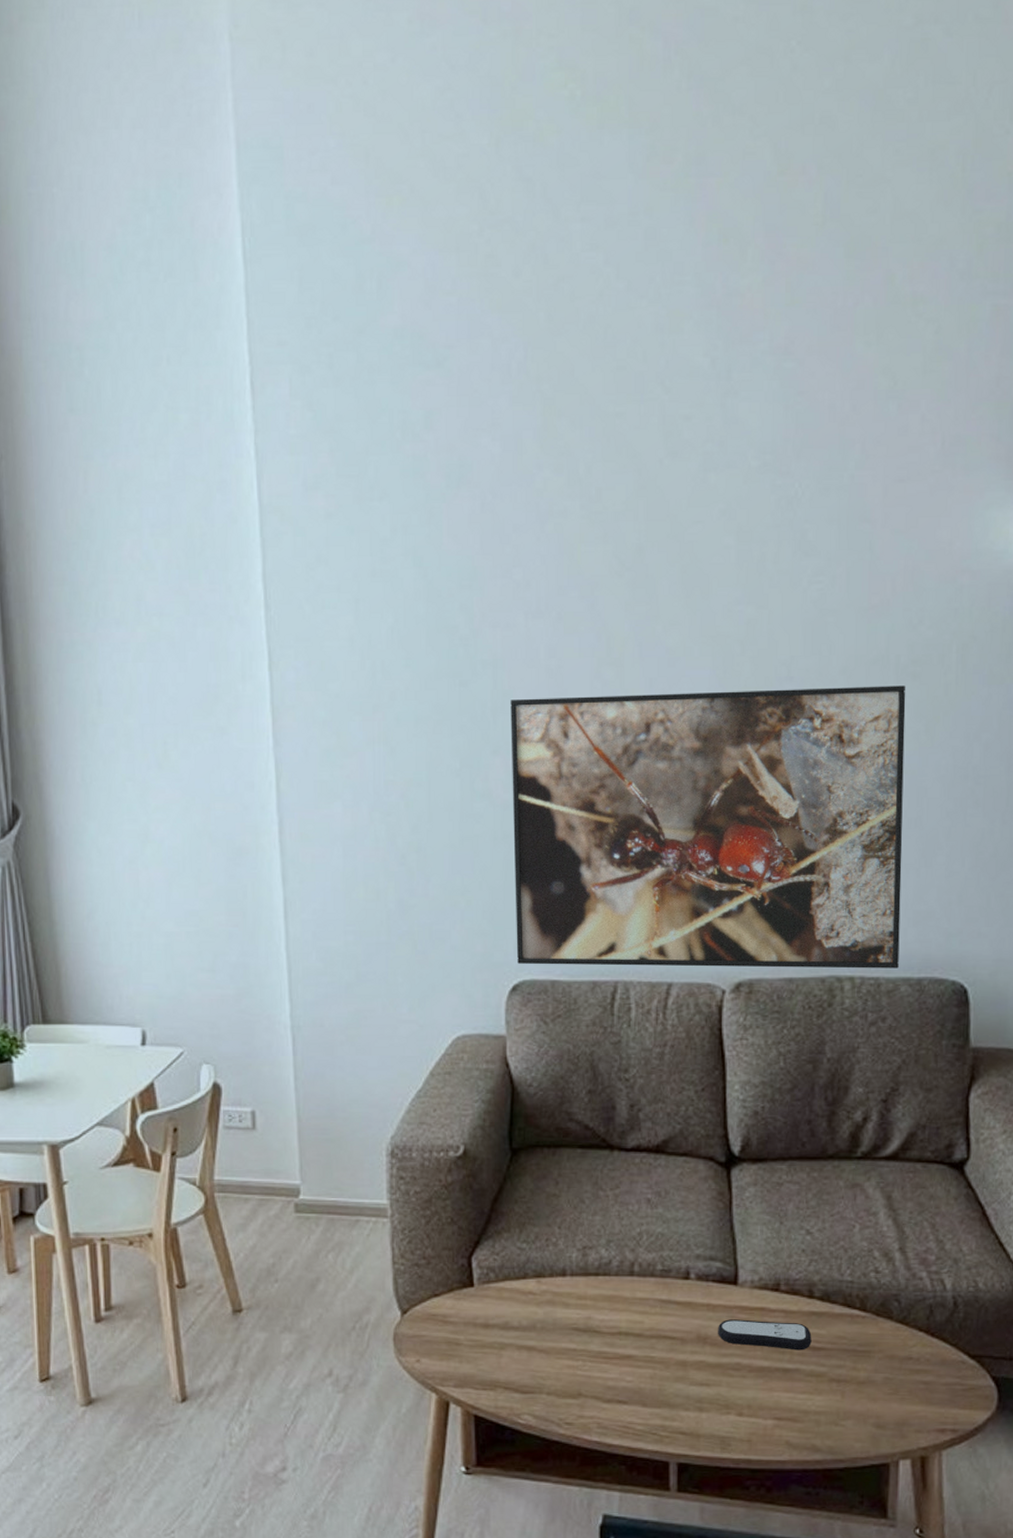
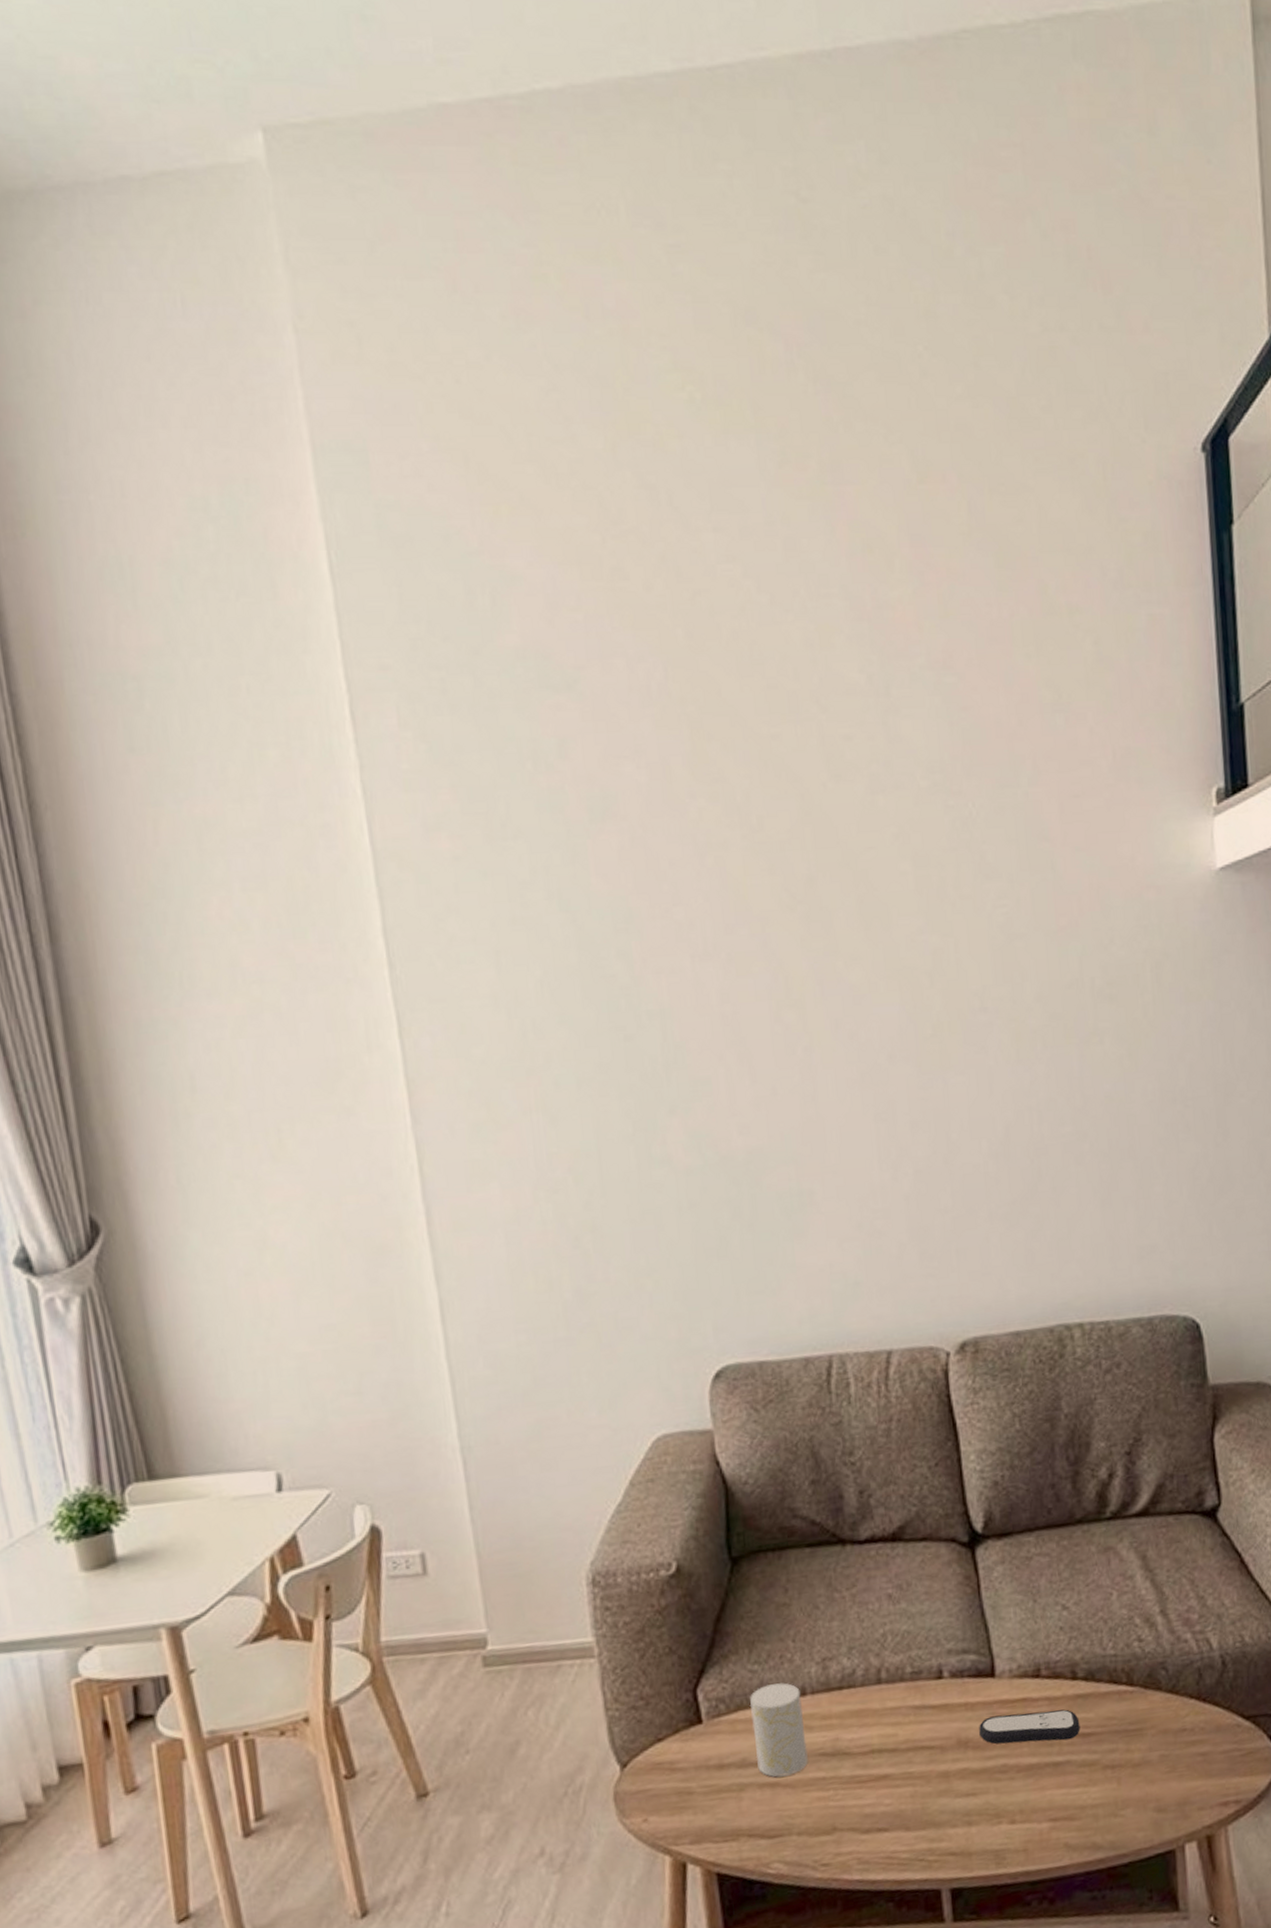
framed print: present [510,685,906,969] -> none [683,1009,1128,1347]
cup: none [516,1262,562,1343] -> present [749,1683,808,1777]

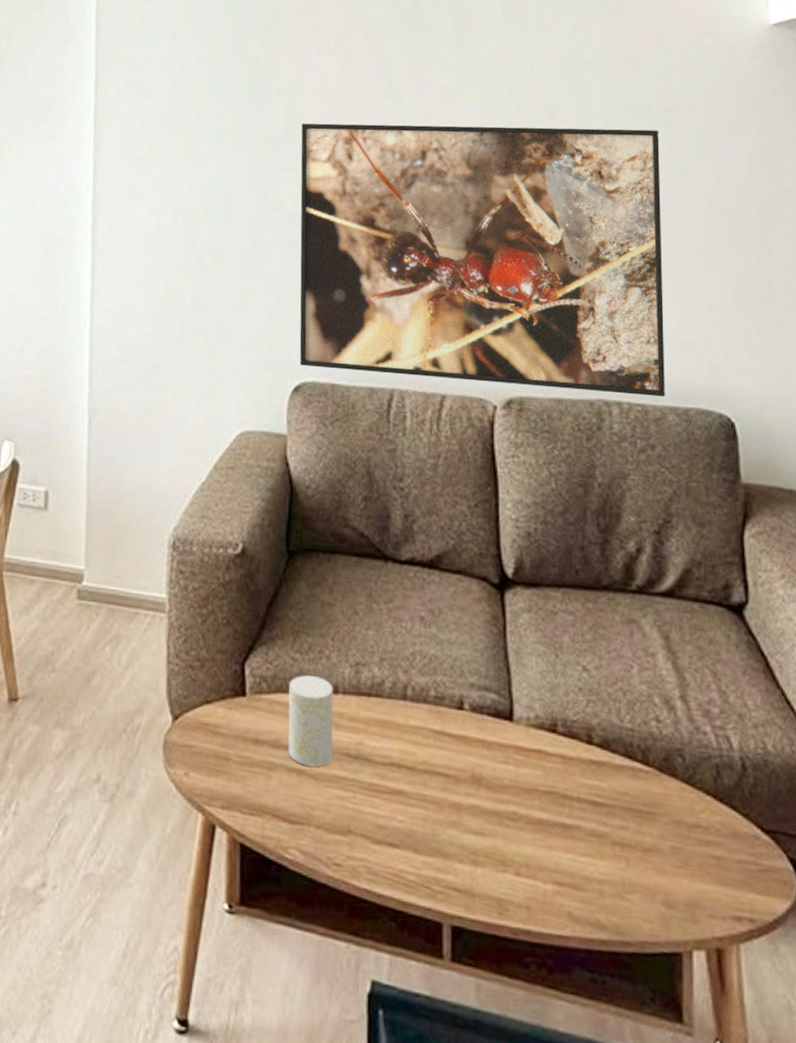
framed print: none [683,1009,1128,1347] -> present [299,123,665,397]
remote control: present [979,1709,1080,1744] -> none [493,760,592,805]

